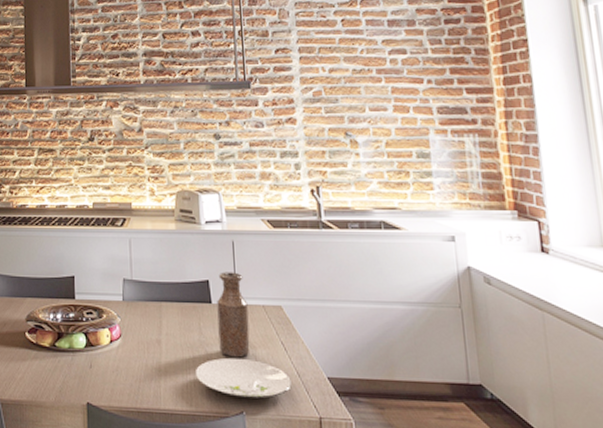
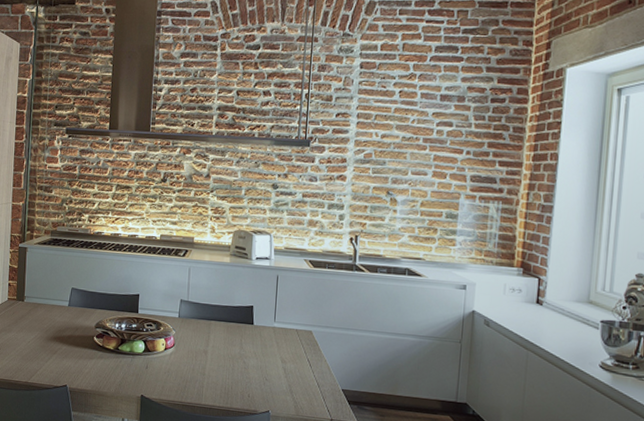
plate: present [194,357,292,399] -> none [233,368,312,402]
bottle: present [217,272,251,358] -> none [255,300,284,369]

